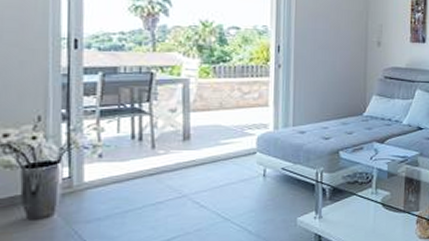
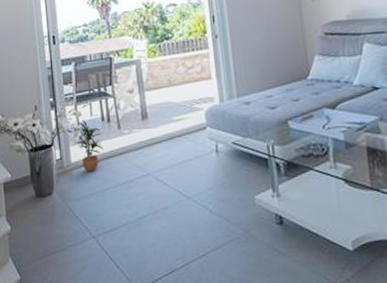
potted plant: none [92,137,130,192] -> present [75,120,103,172]

